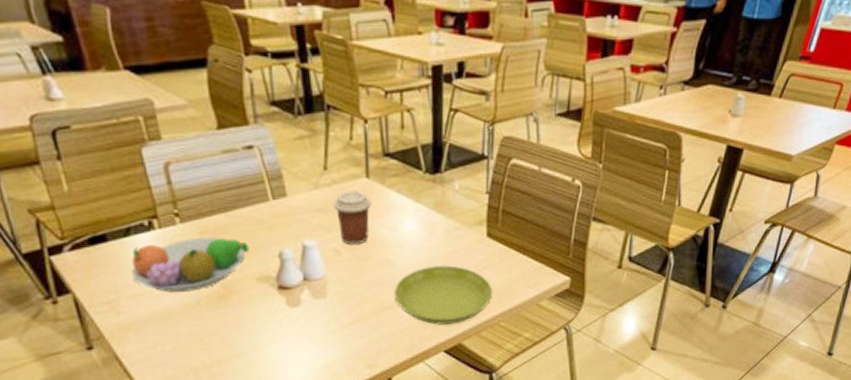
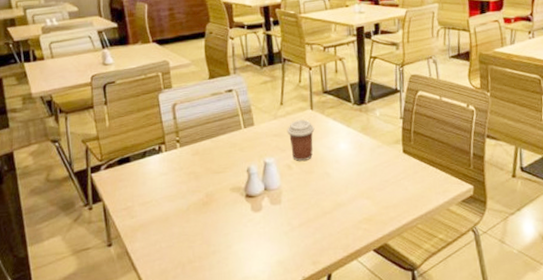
fruit bowl: present [132,237,250,293] -> none [144,157,226,201]
saucer: present [394,265,492,325] -> none [332,176,410,227]

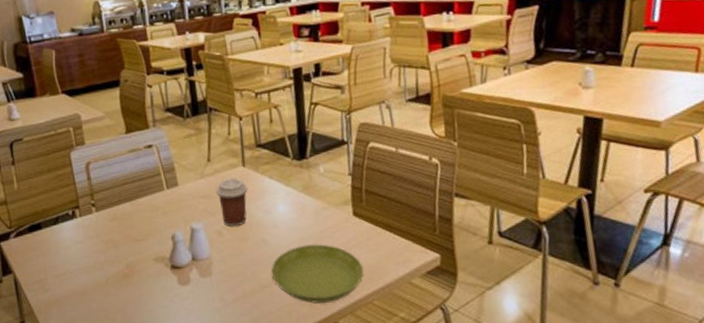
saucer: none [332,176,410,227] -> present [271,244,364,304]

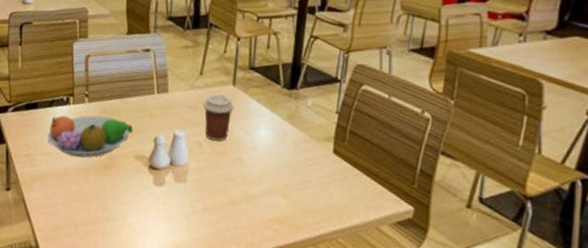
fruit bowl: none [58,223,148,272] -> present [48,115,134,158]
saucer: present [271,244,364,304] -> none [242,171,334,231]

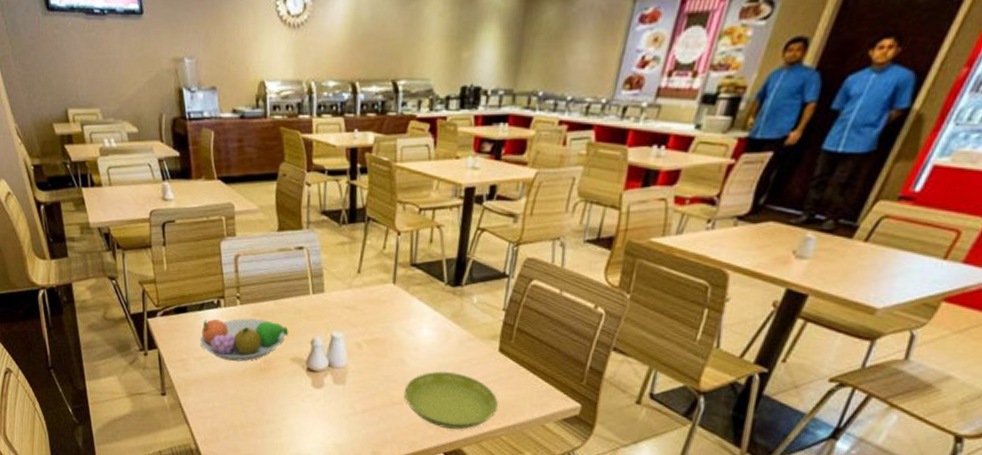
coffee cup: present [203,94,234,142] -> none [361,293,395,343]
saucer: none [242,171,334,231] -> present [404,371,498,430]

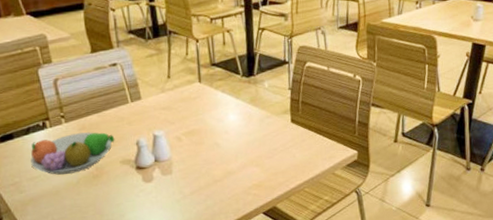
saucer: present [404,371,498,430] -> none [222,145,298,193]

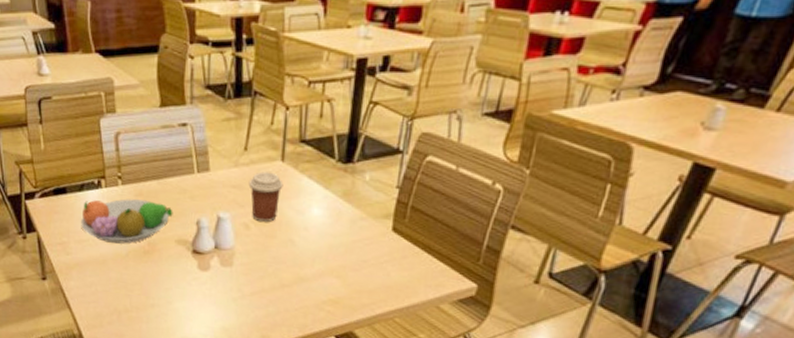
coffee cup: none [175,92,204,134] -> present [248,171,284,223]

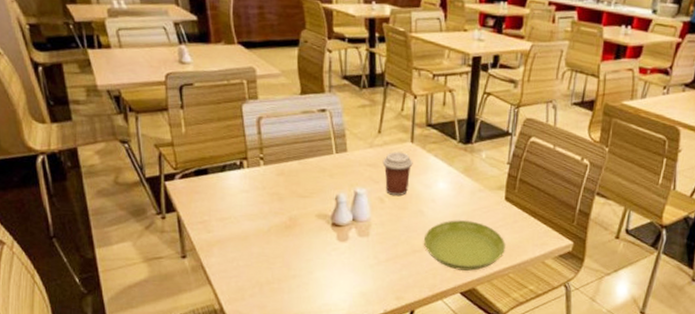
fruit bowl: present [81,199,173,244] -> none [223,178,314,220]
saucer: none [293,252,391,312] -> present [423,220,505,271]

